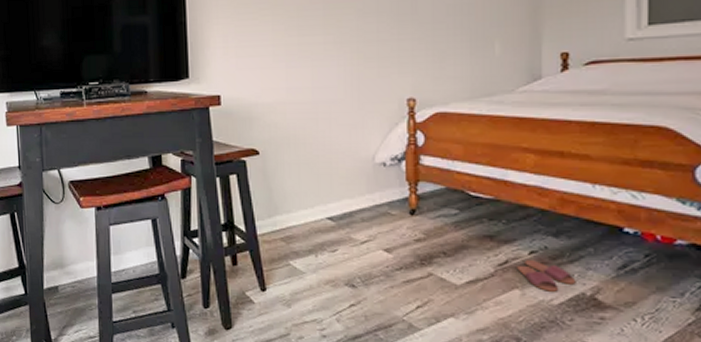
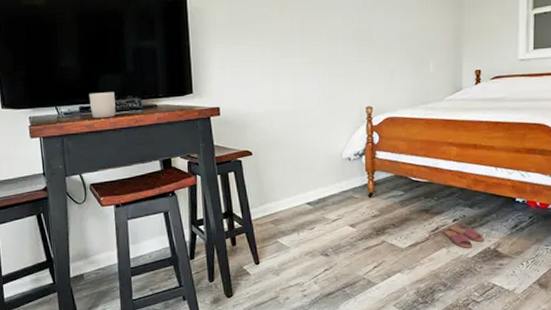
mug: none [71,75,100,106] -> present [89,92,116,119]

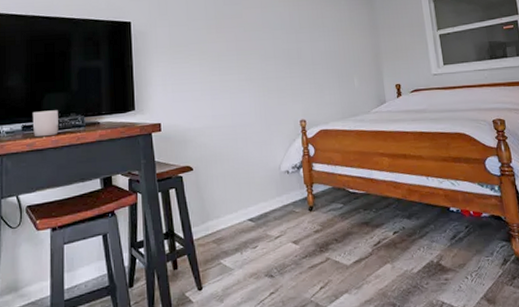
slippers: present [444,226,484,248] -> none [387,239,426,263]

